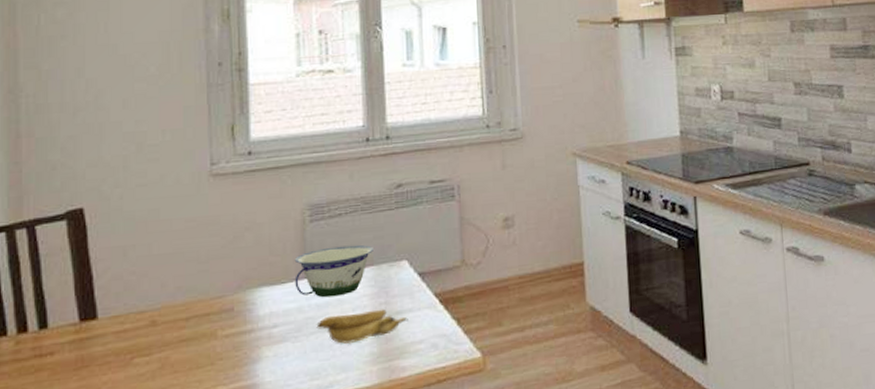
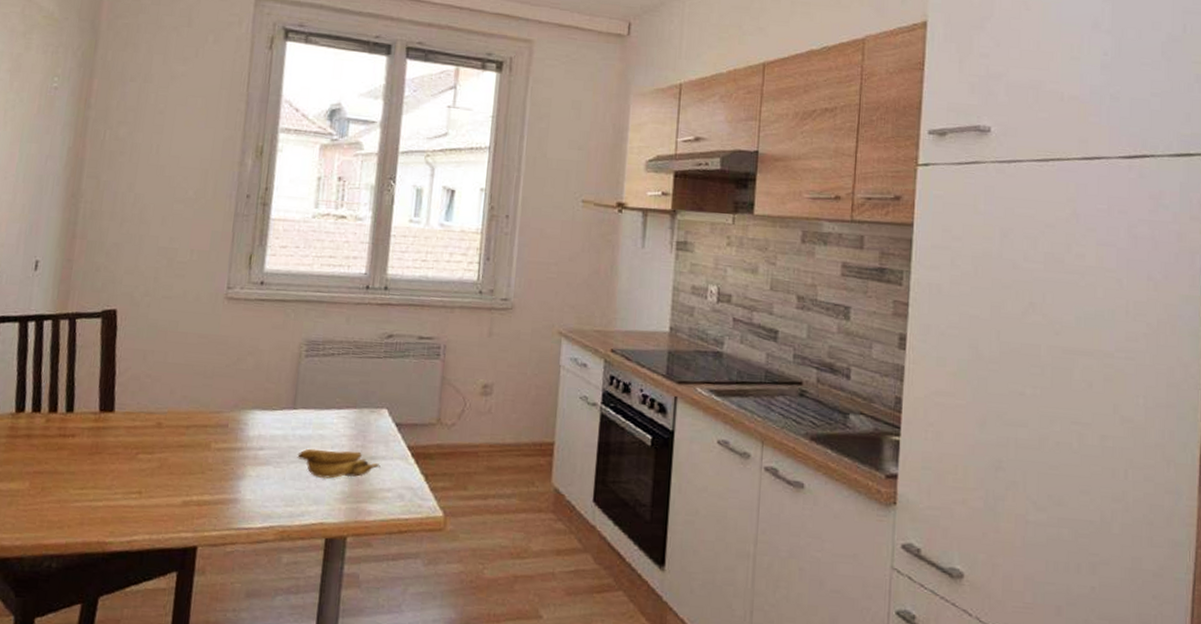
bowl: present [294,244,373,298] -> none [284,383,358,432]

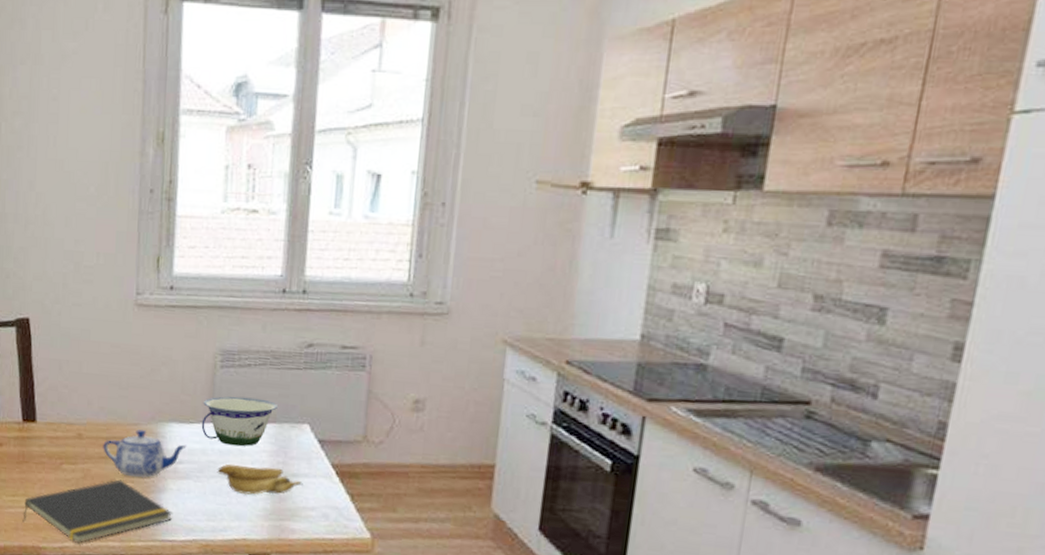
notepad: none [89,468,250,536] -> present [22,479,172,543]
teapot: none [182,417,269,465] -> present [103,429,187,478]
bowl: none [284,383,358,432] -> present [201,396,277,447]

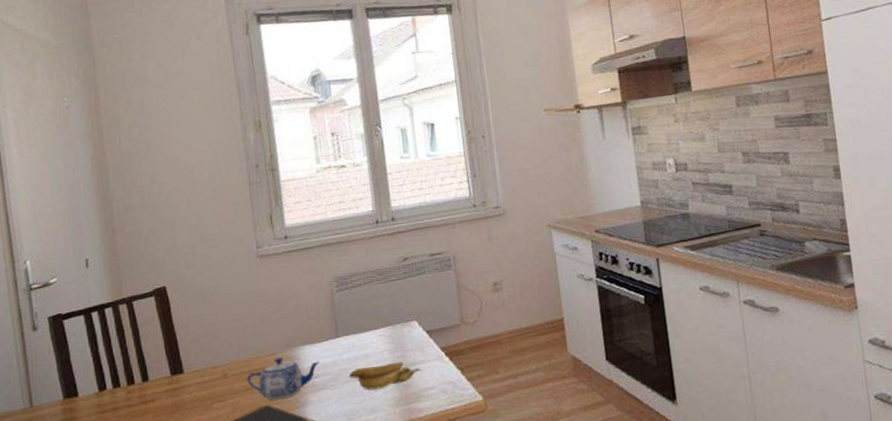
bowl: present [201,396,277,447] -> none [327,309,389,353]

